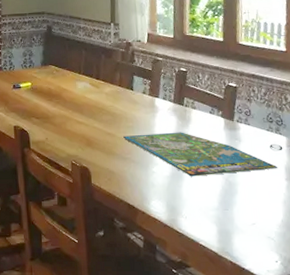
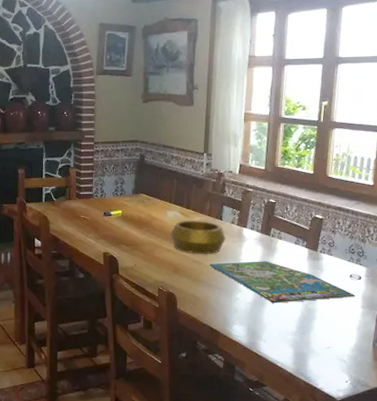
decorative bowl: none [81,91,138,126] -> present [170,221,226,254]

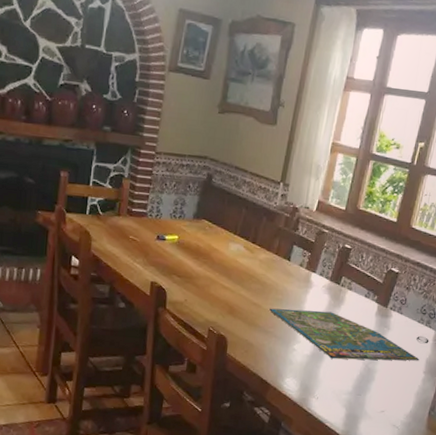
decorative bowl: present [170,221,226,254] -> none [230,256,292,297]

